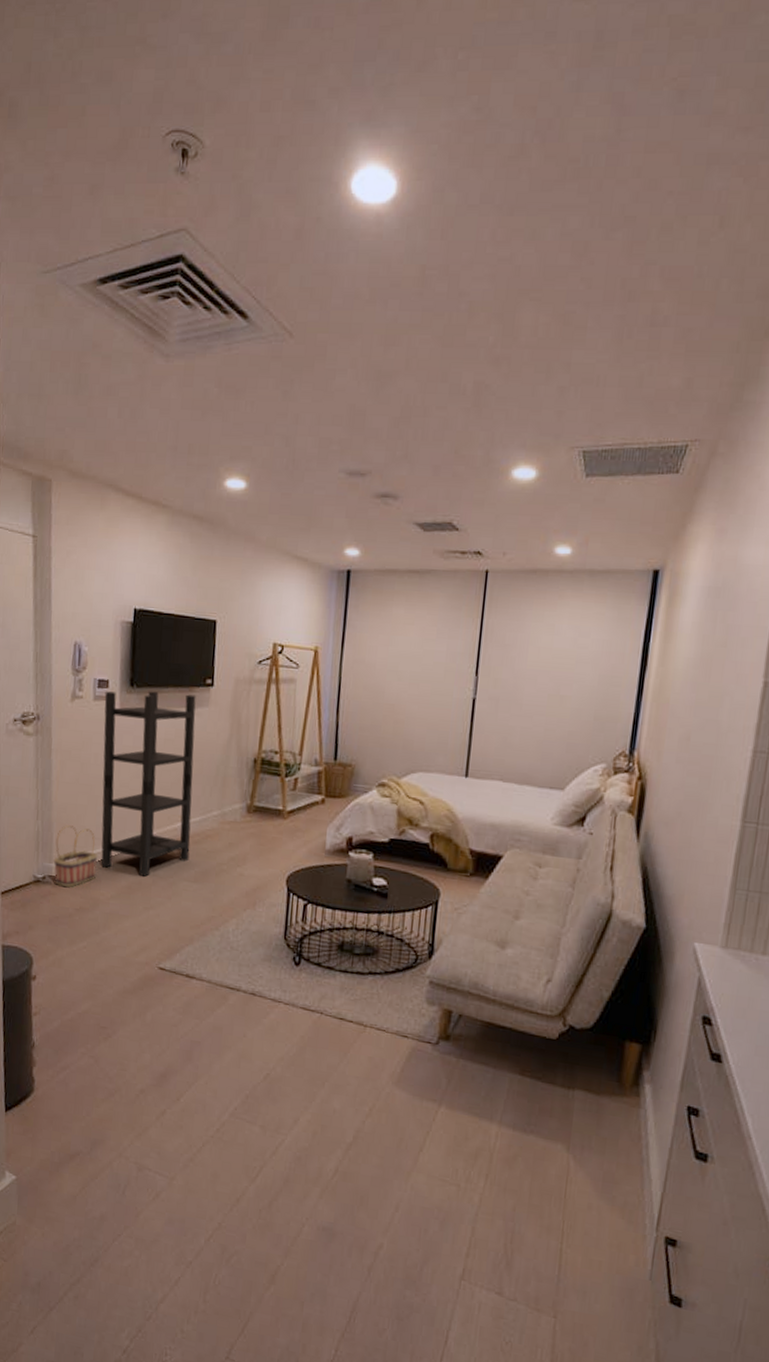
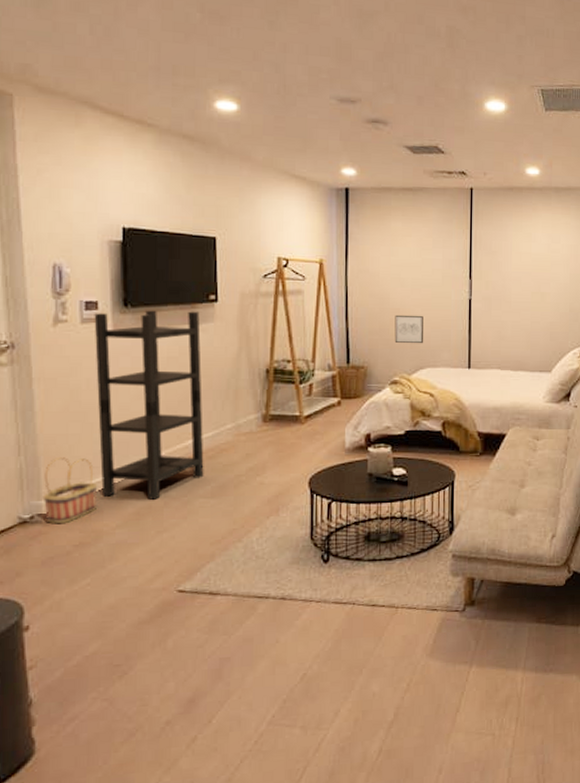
wall art: none [386,711,420,745] -> present [394,314,423,344]

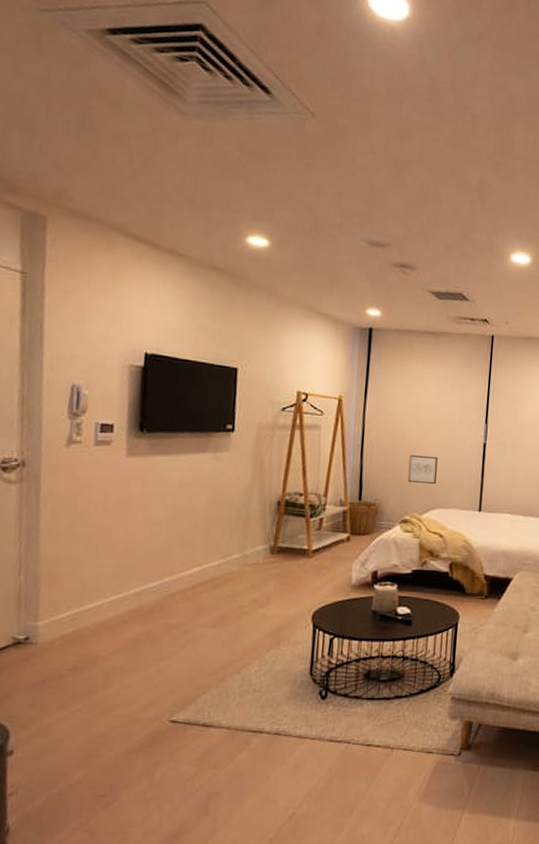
basket: present [42,457,98,524] -> none [39,578,98,647]
shelving unit: present [94,310,204,500] -> none [101,436,215,626]

